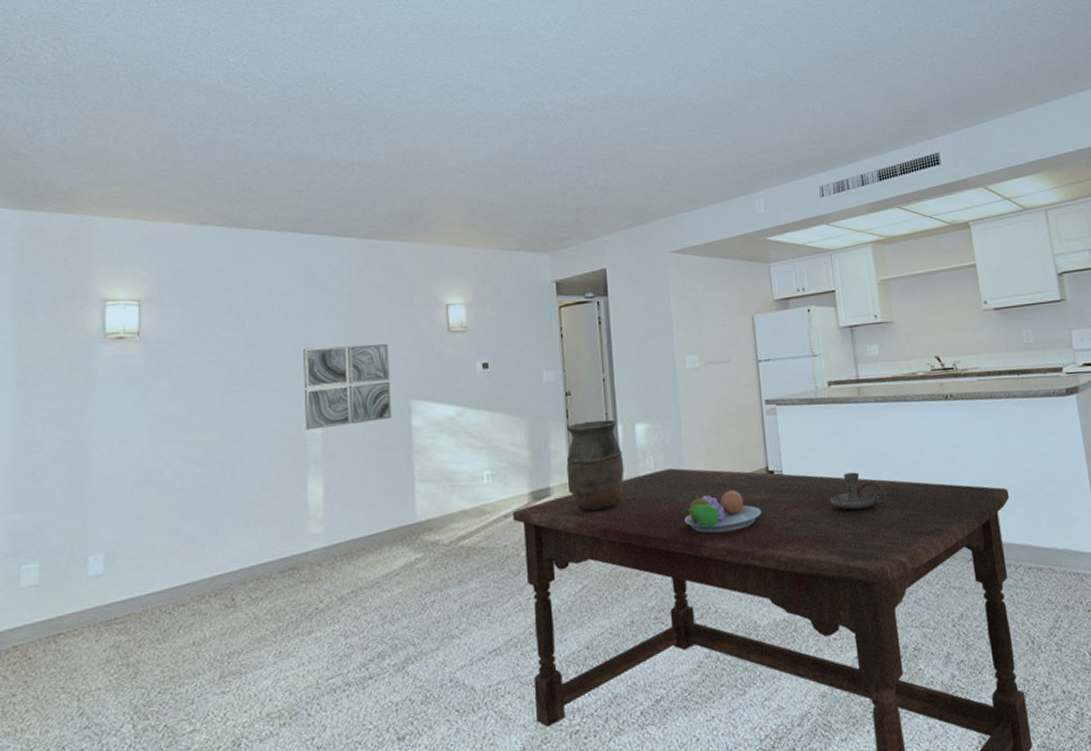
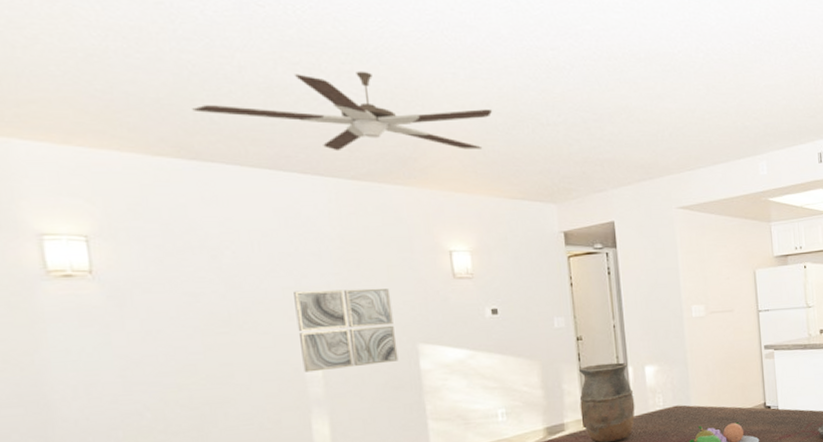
ceiling fan: none [237,136,493,213] -> present [192,71,493,151]

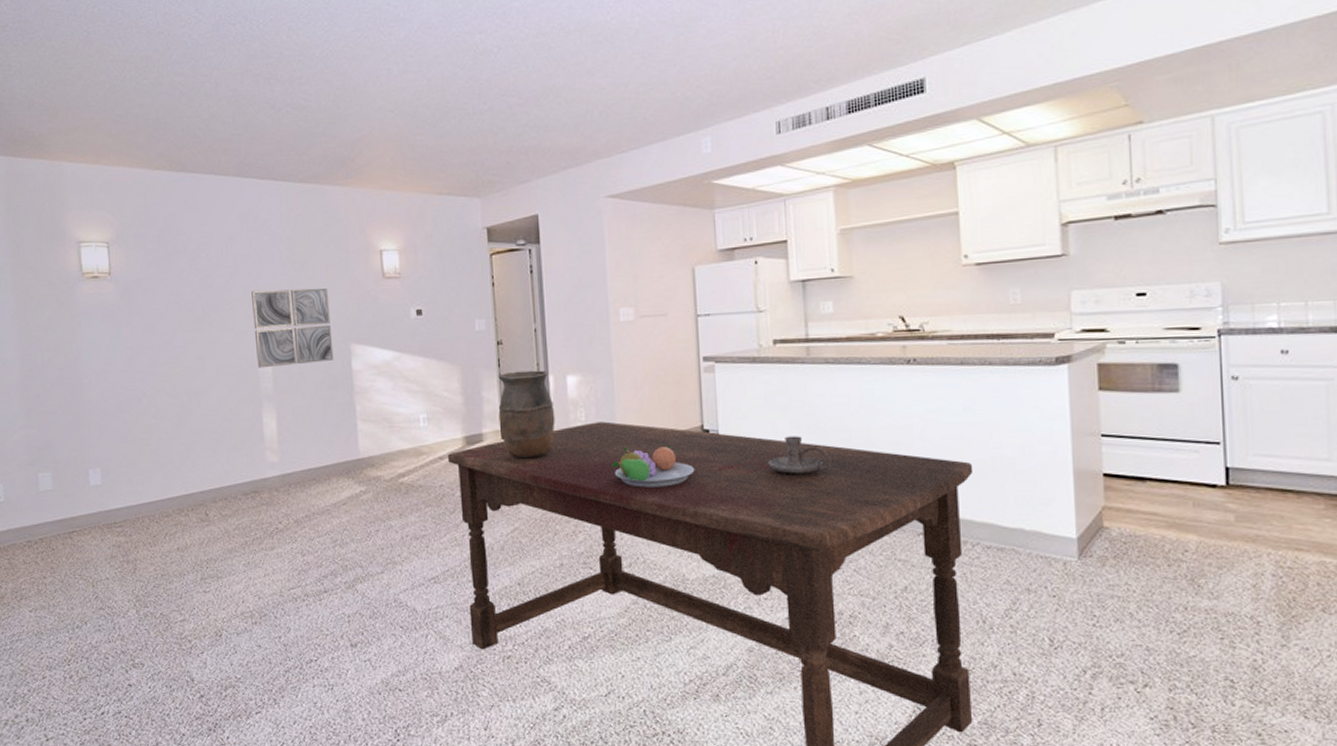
ceiling fan: present [192,71,493,151] -> none [181,75,423,156]

